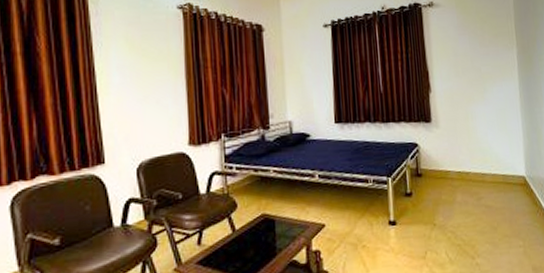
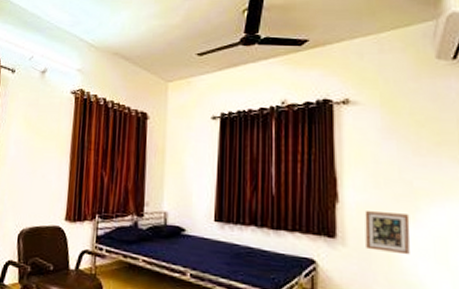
picture frame: none [450,95,482,128] -> present [364,211,410,255]

